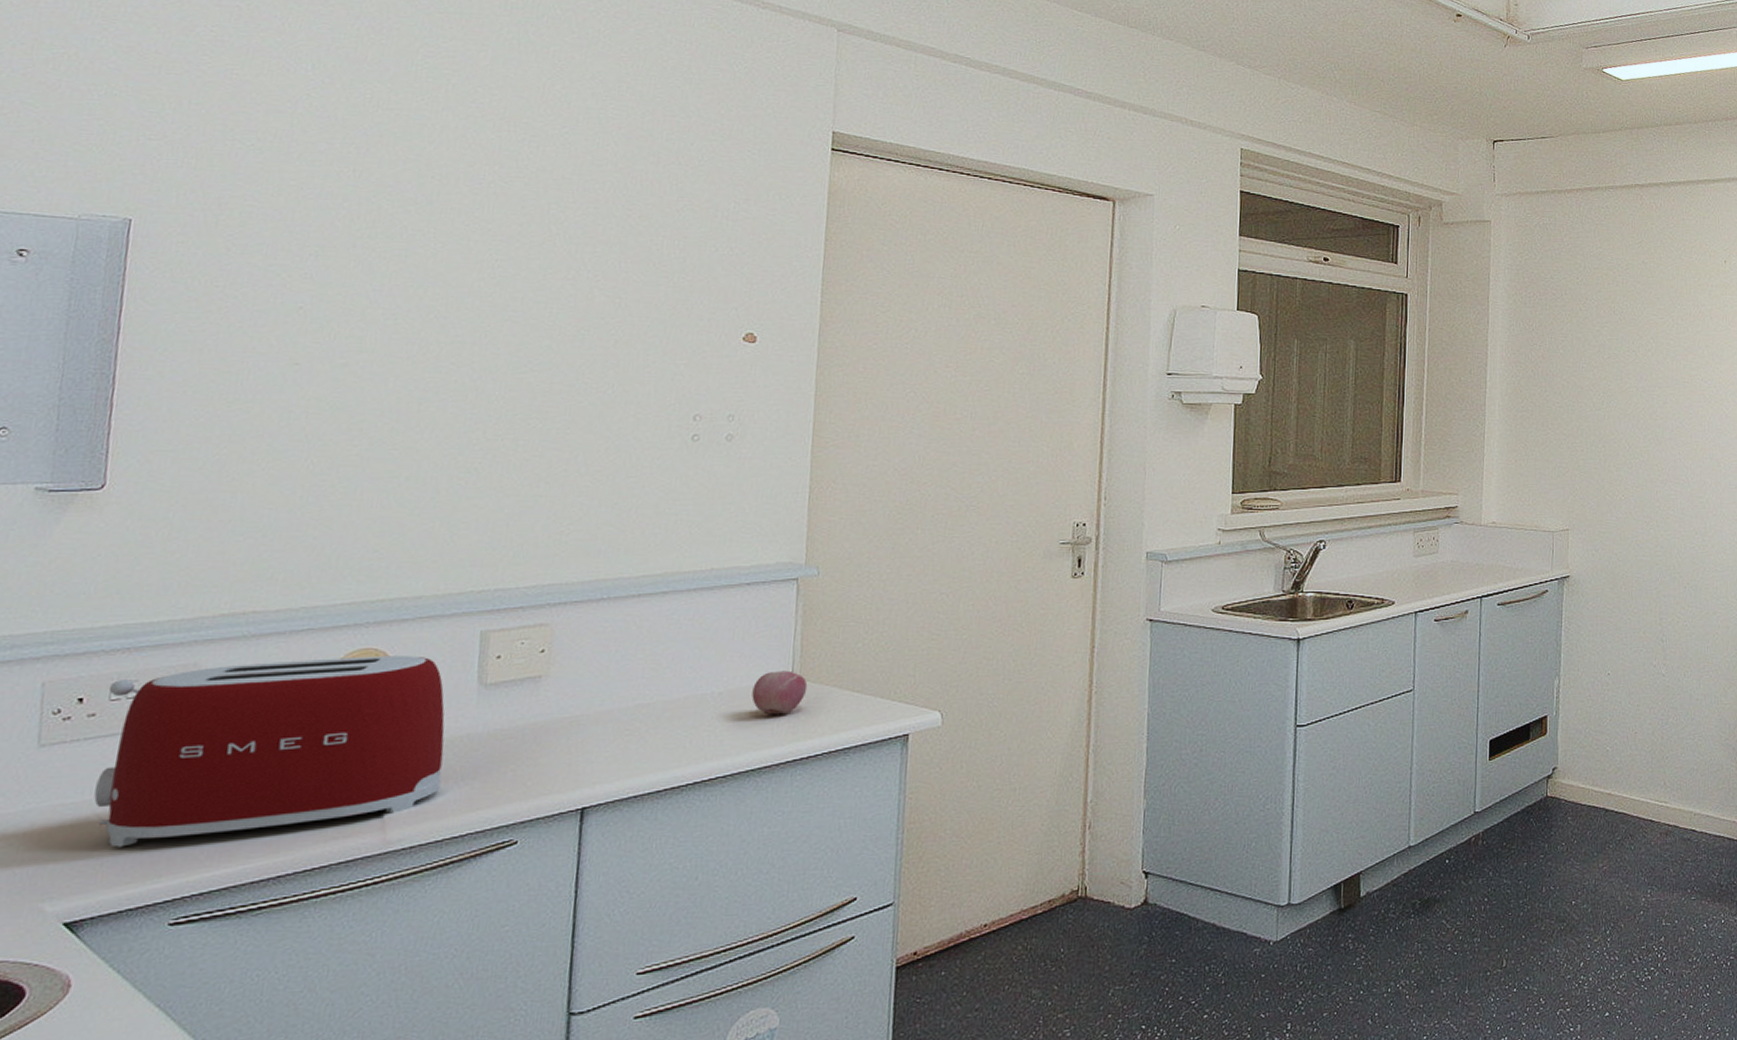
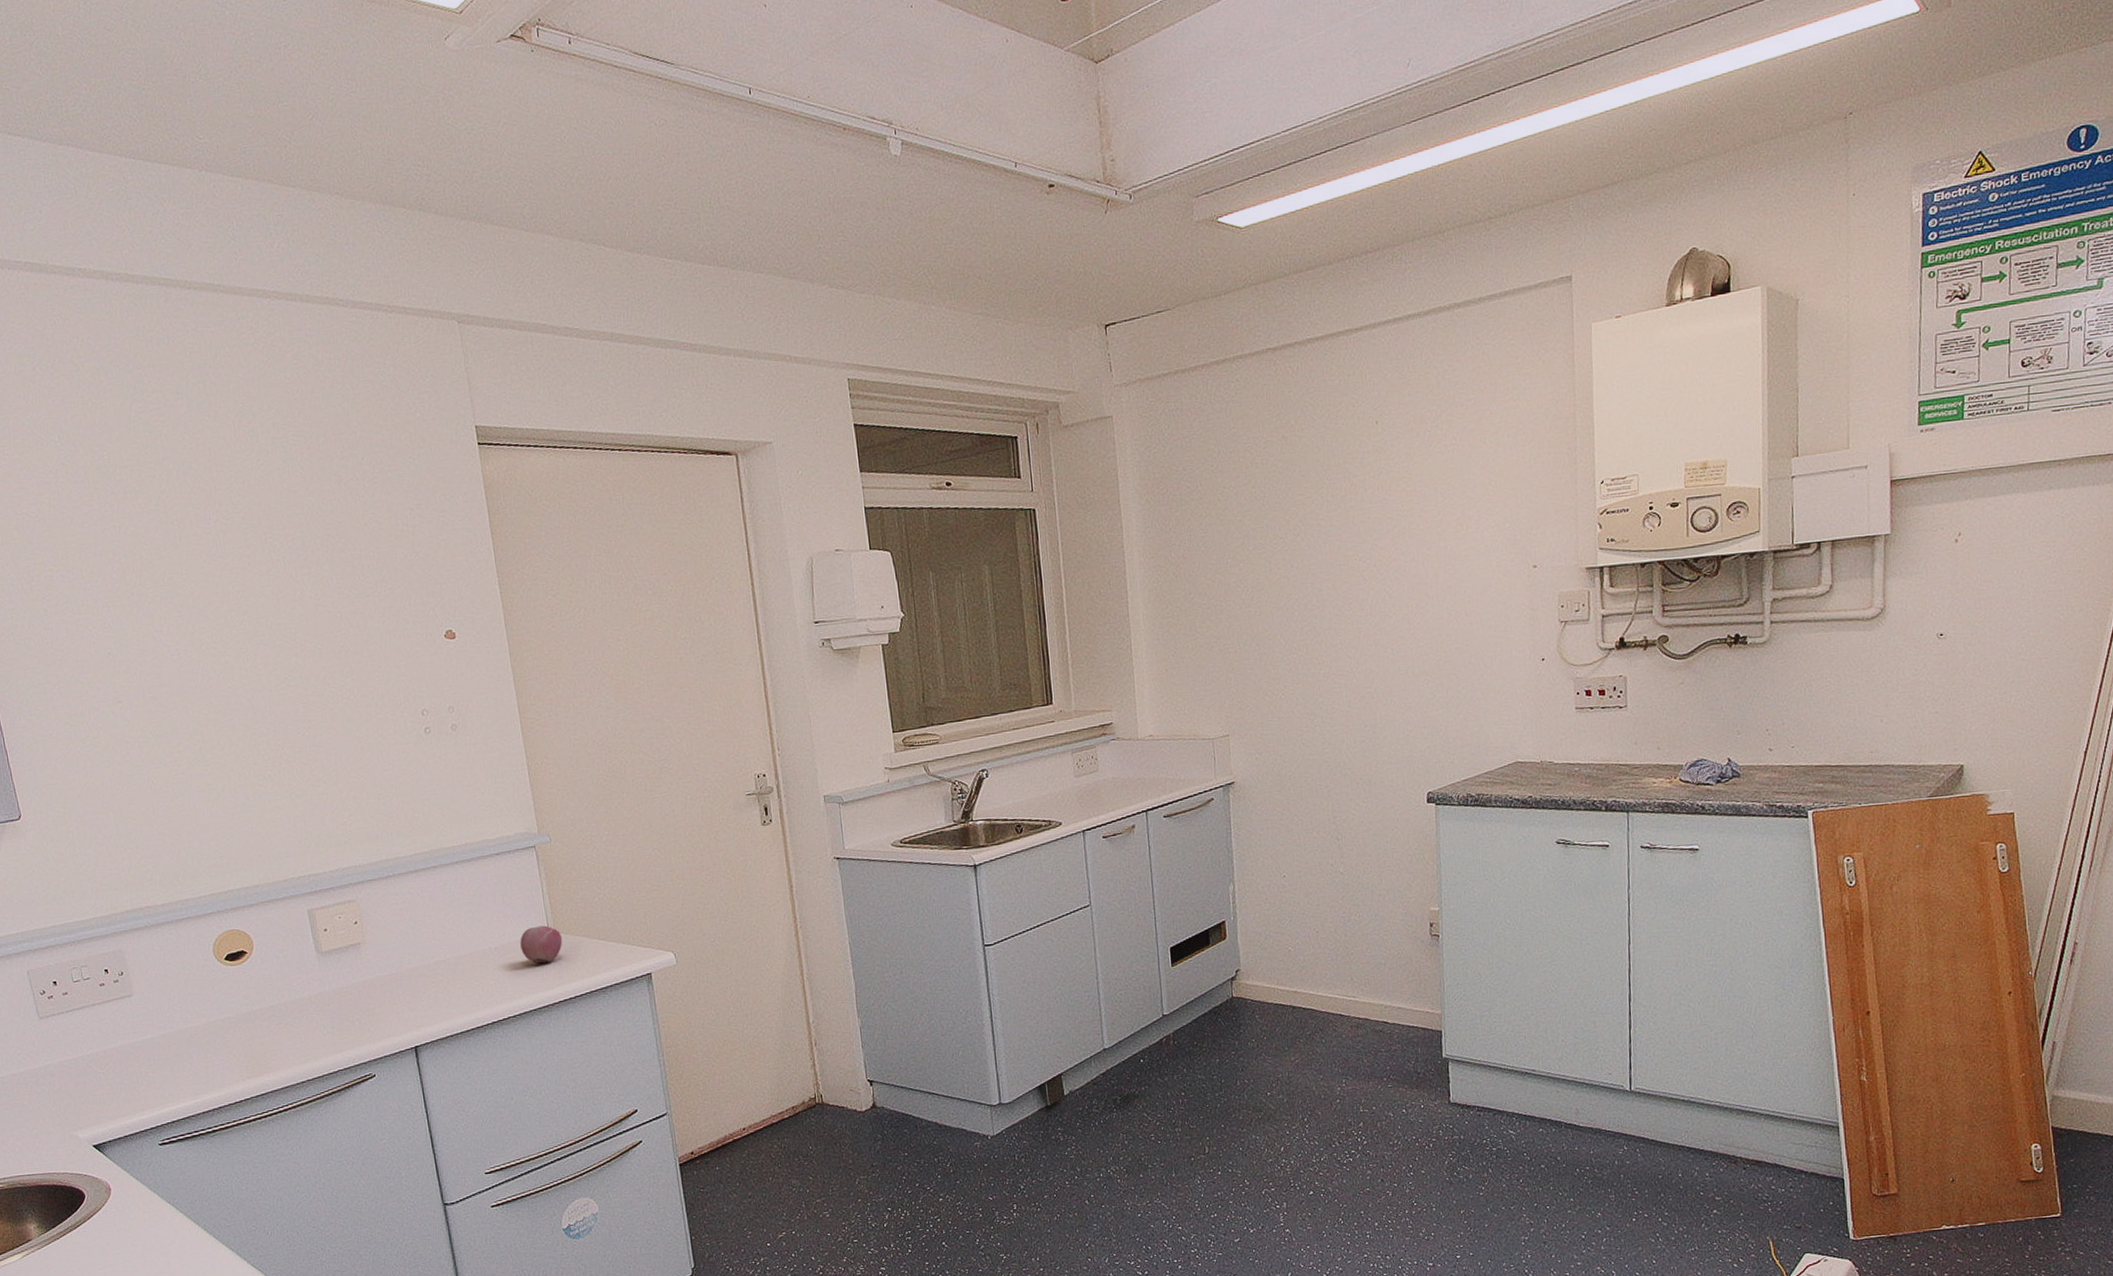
toaster: present [94,656,445,848] -> none [70,933,311,1090]

